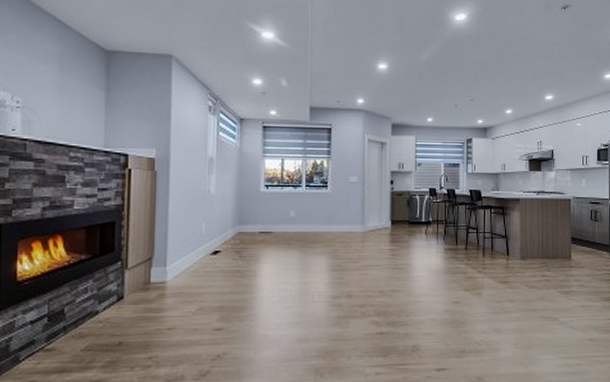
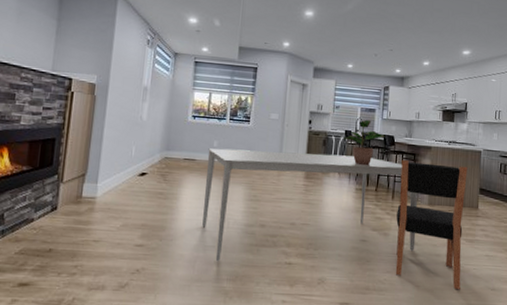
dining table: none [284,215,510,339] -> present [202,148,418,262]
potted plant: none [427,175,471,223] -> present [342,119,385,165]
dining chair: none [489,215,558,344] -> present [395,160,468,290]

